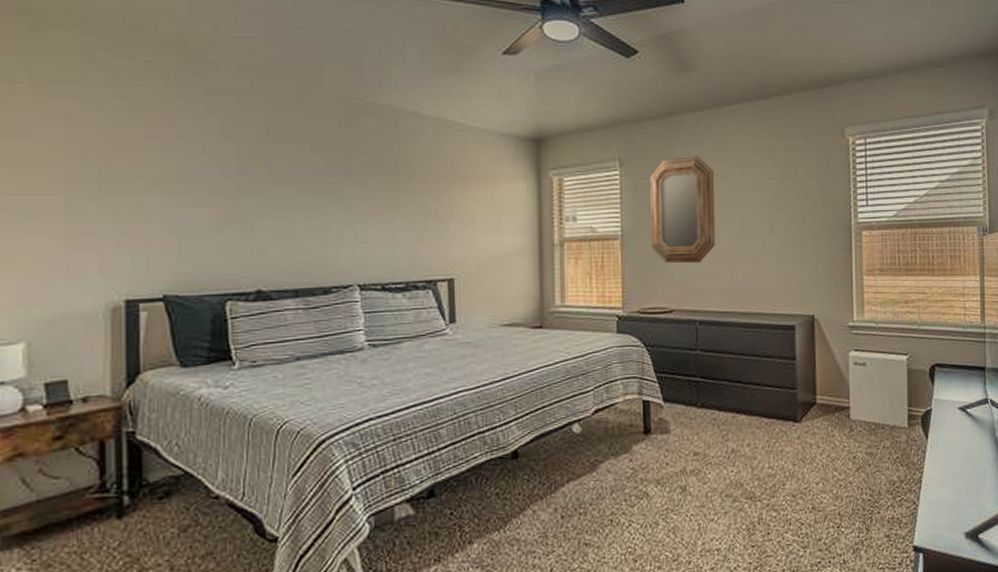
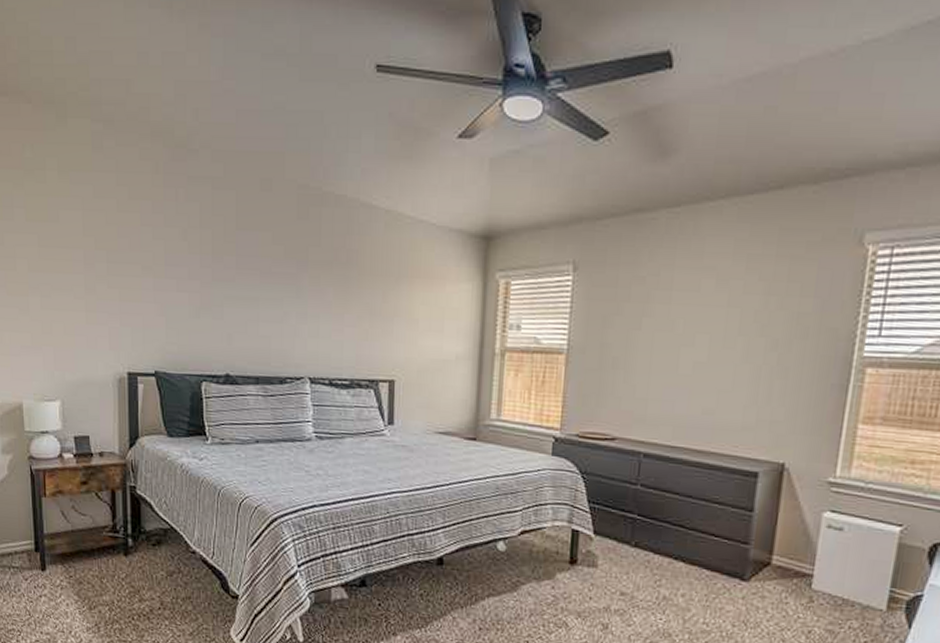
home mirror: present [650,156,716,264] -> none [599,262,684,389]

